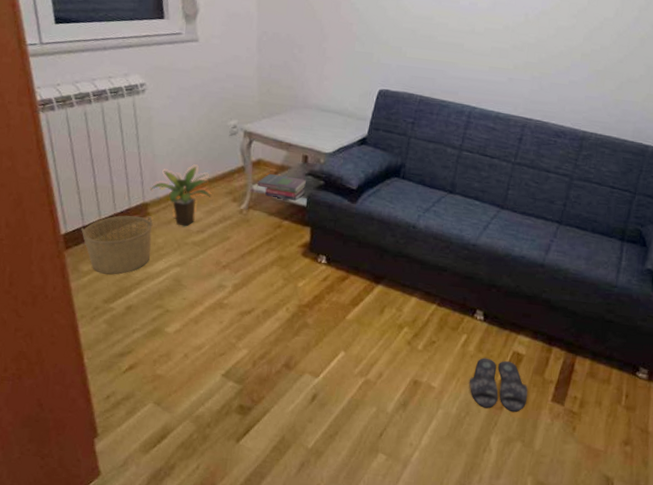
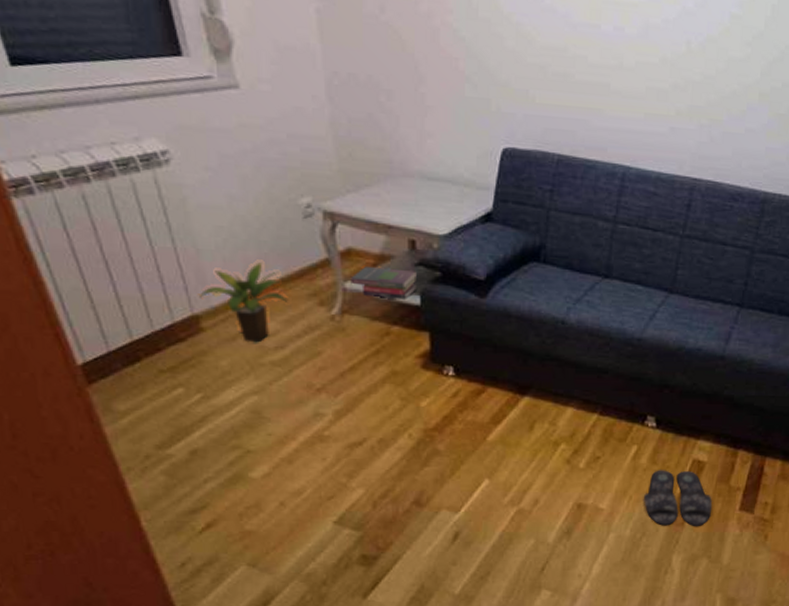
basket: present [81,215,153,275] -> none [106,332,214,412]

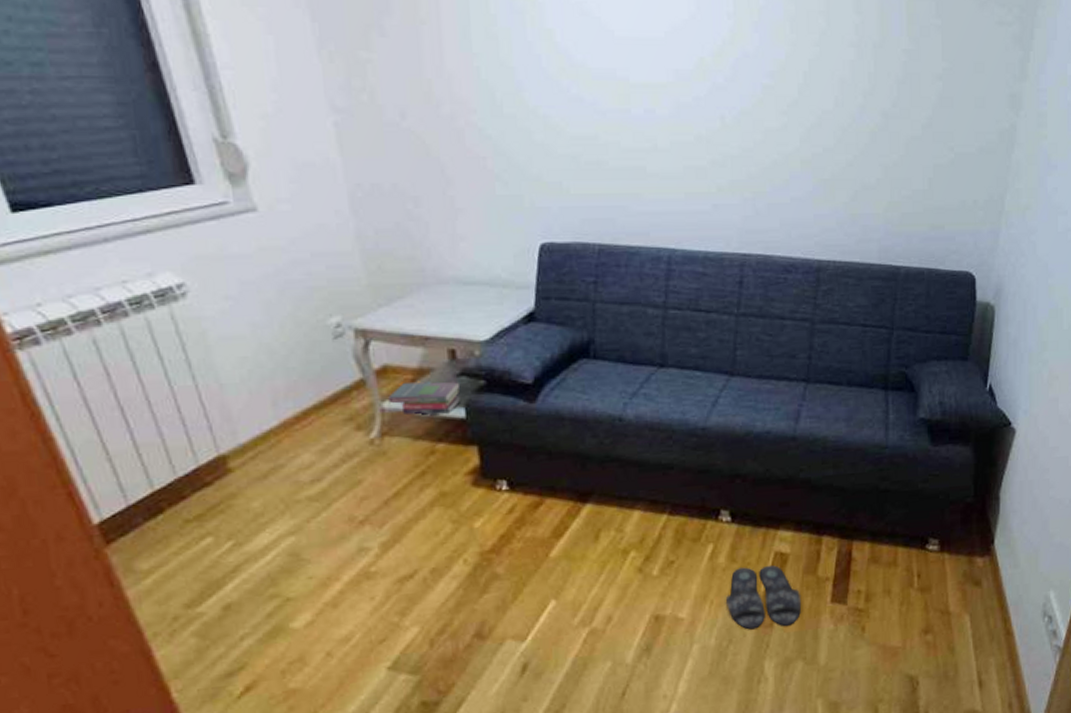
potted plant: present [198,262,288,342] -> none [224,391,323,478]

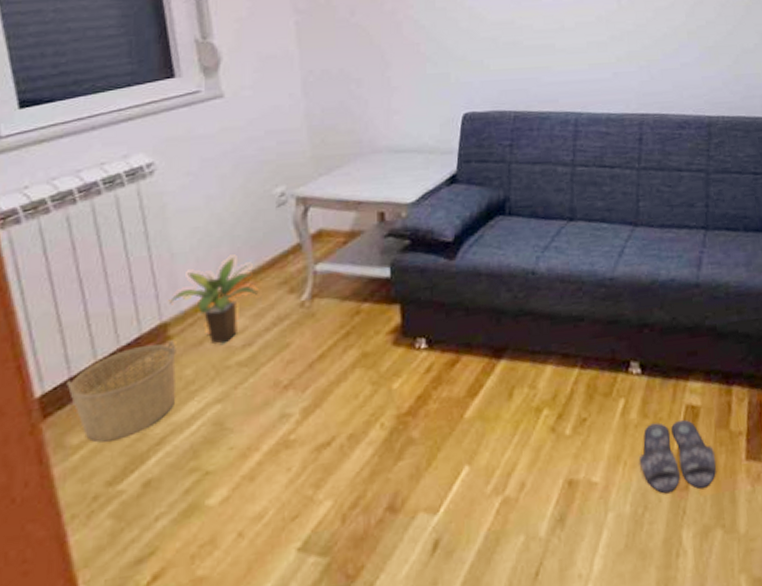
basket: none [125,473,246,568] -> present [66,340,177,443]
potted plant: none [224,391,323,478] -> present [168,258,259,344]
books: present [388,382,460,415] -> none [321,243,386,277]

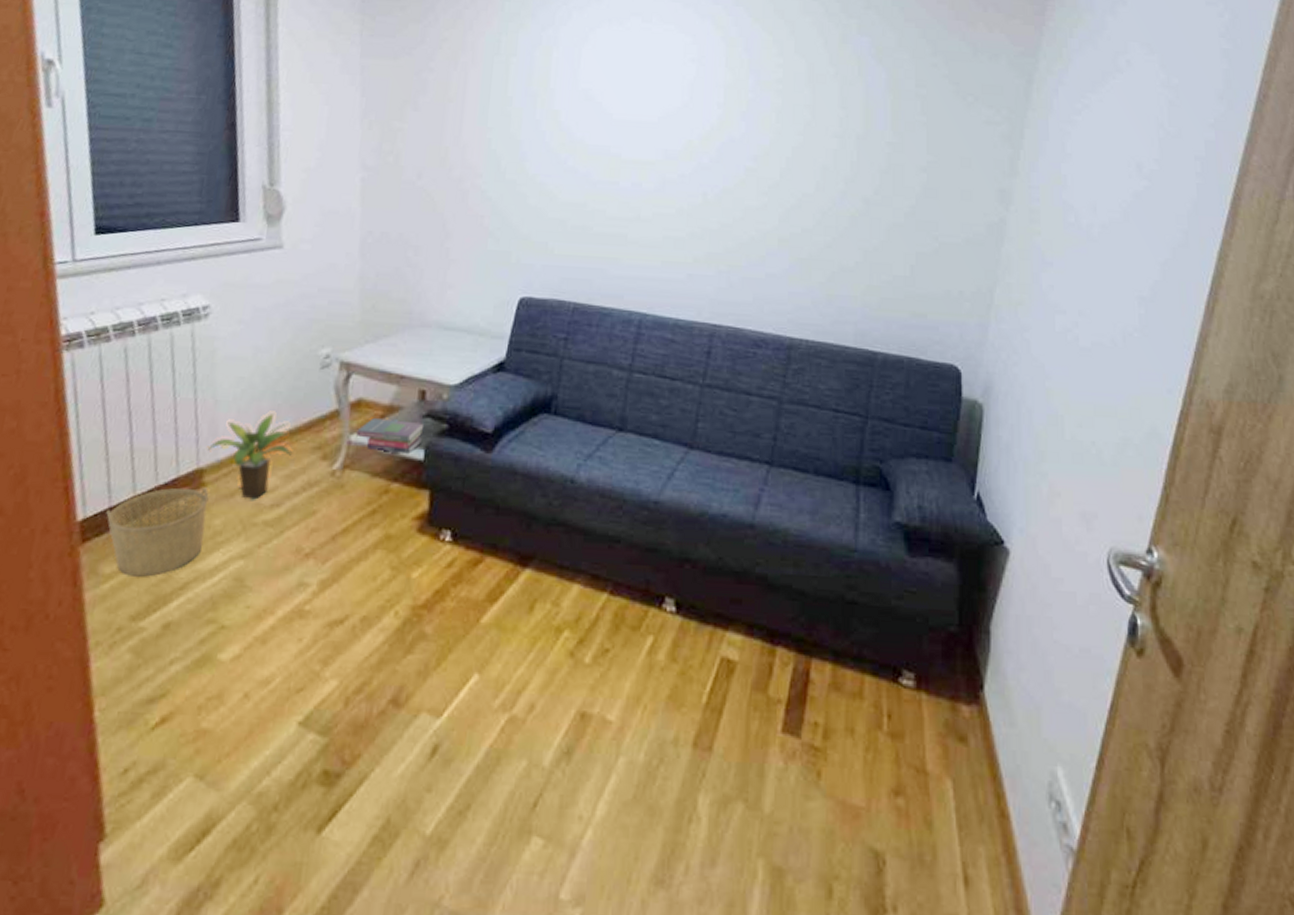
books: none [321,243,386,277] -> present [356,418,423,455]
slippers: present [639,419,717,494] -> none [660,670,748,753]

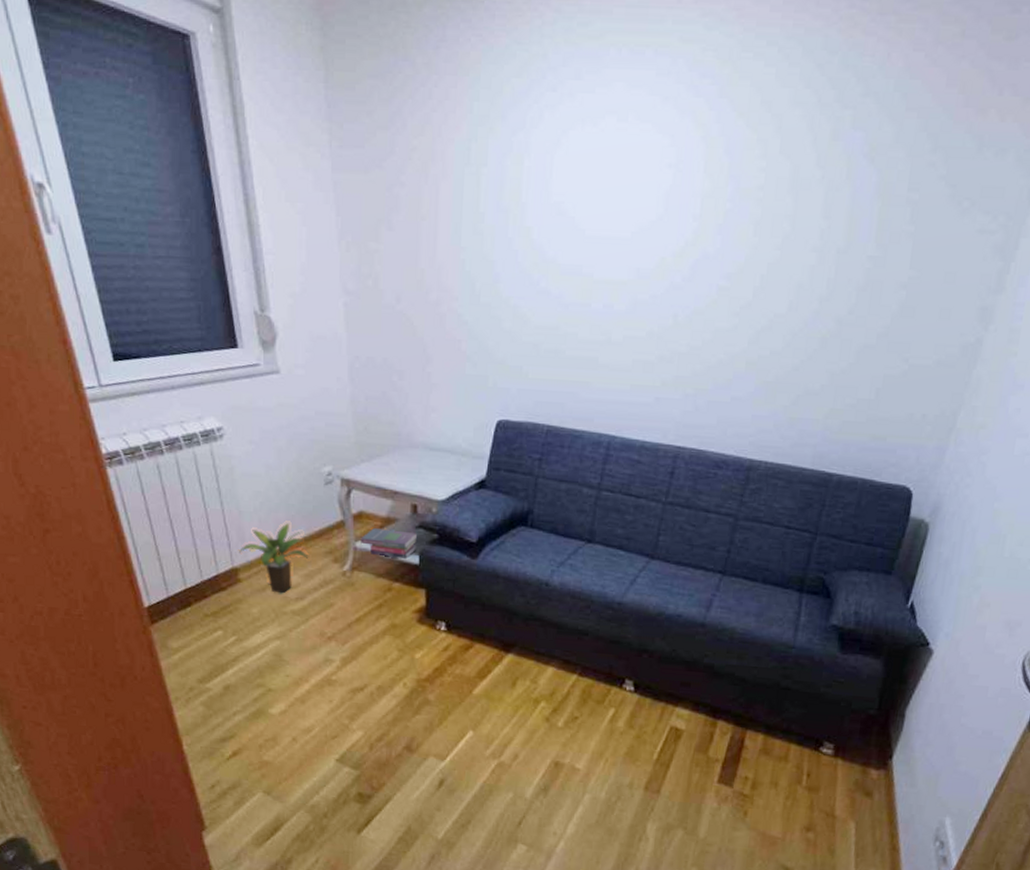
basket: present [106,487,209,577] -> none [166,583,246,651]

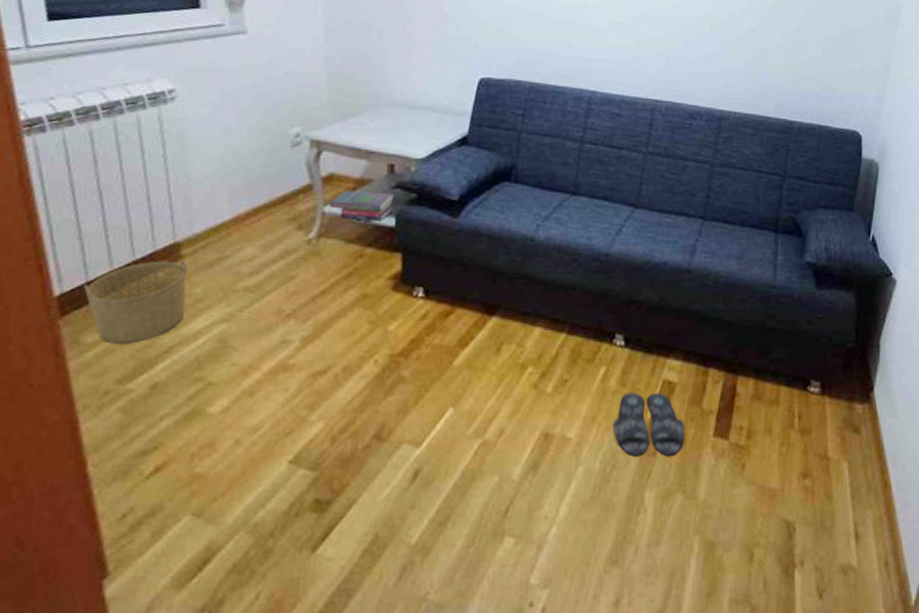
basket: none [166,583,246,651] -> present [84,259,188,344]
potted plant: present [238,523,309,593] -> none [182,190,269,267]
slippers: none [619,734,690,796] -> present [612,392,686,457]

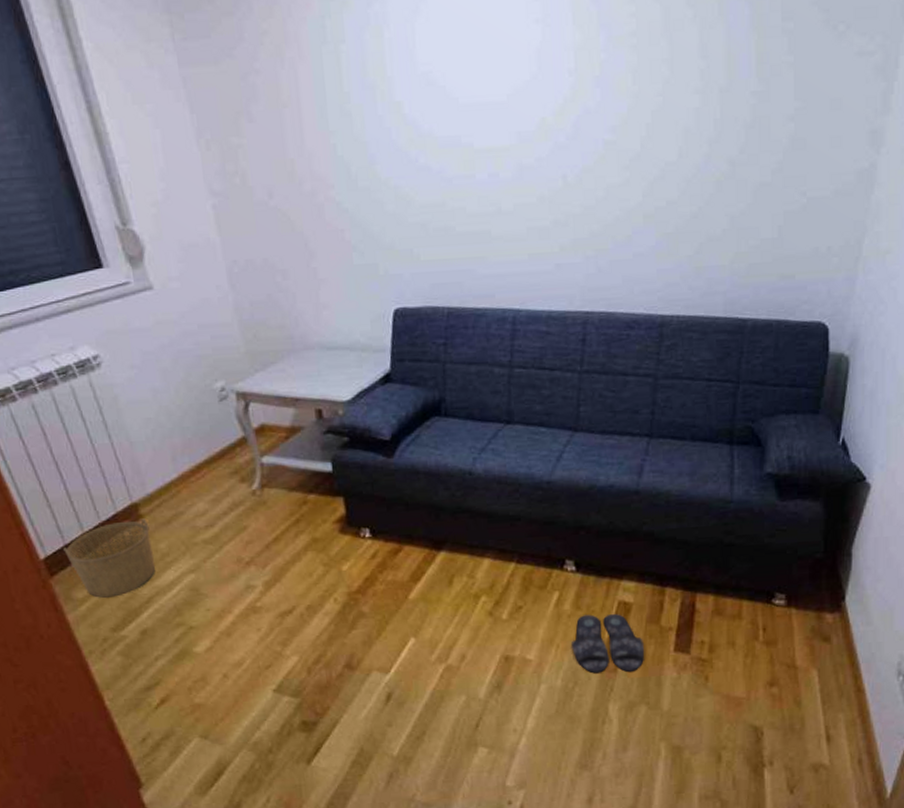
books: present [330,191,393,223] -> none [266,439,327,469]

